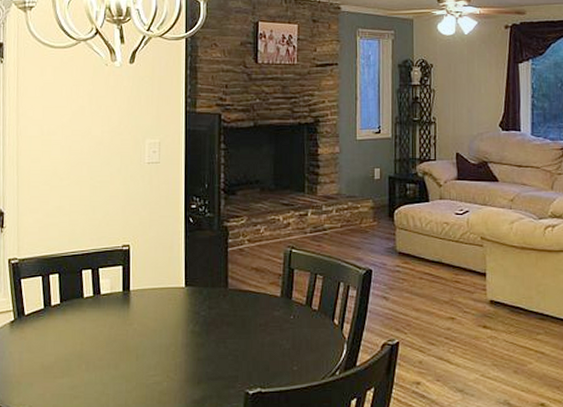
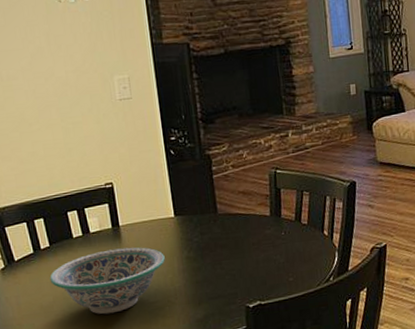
decorative bowl: none [55,314,170,383] -> present [50,247,165,315]

